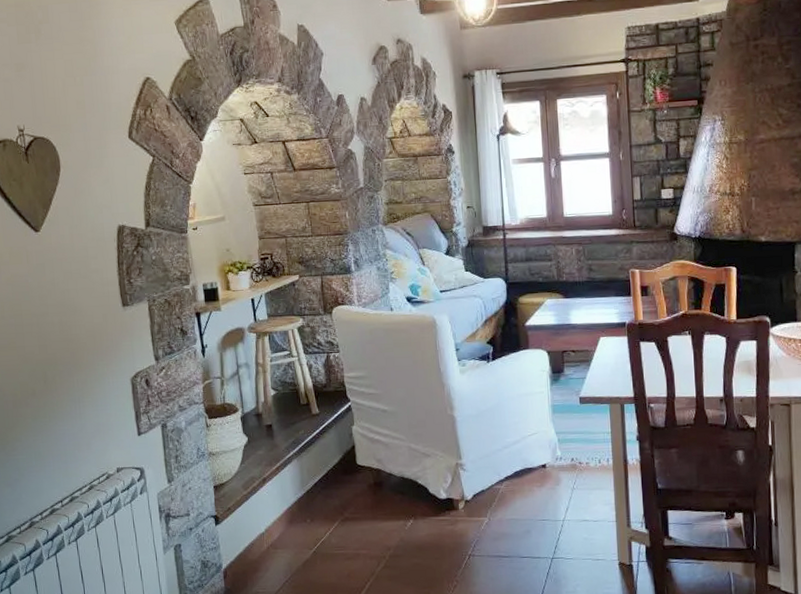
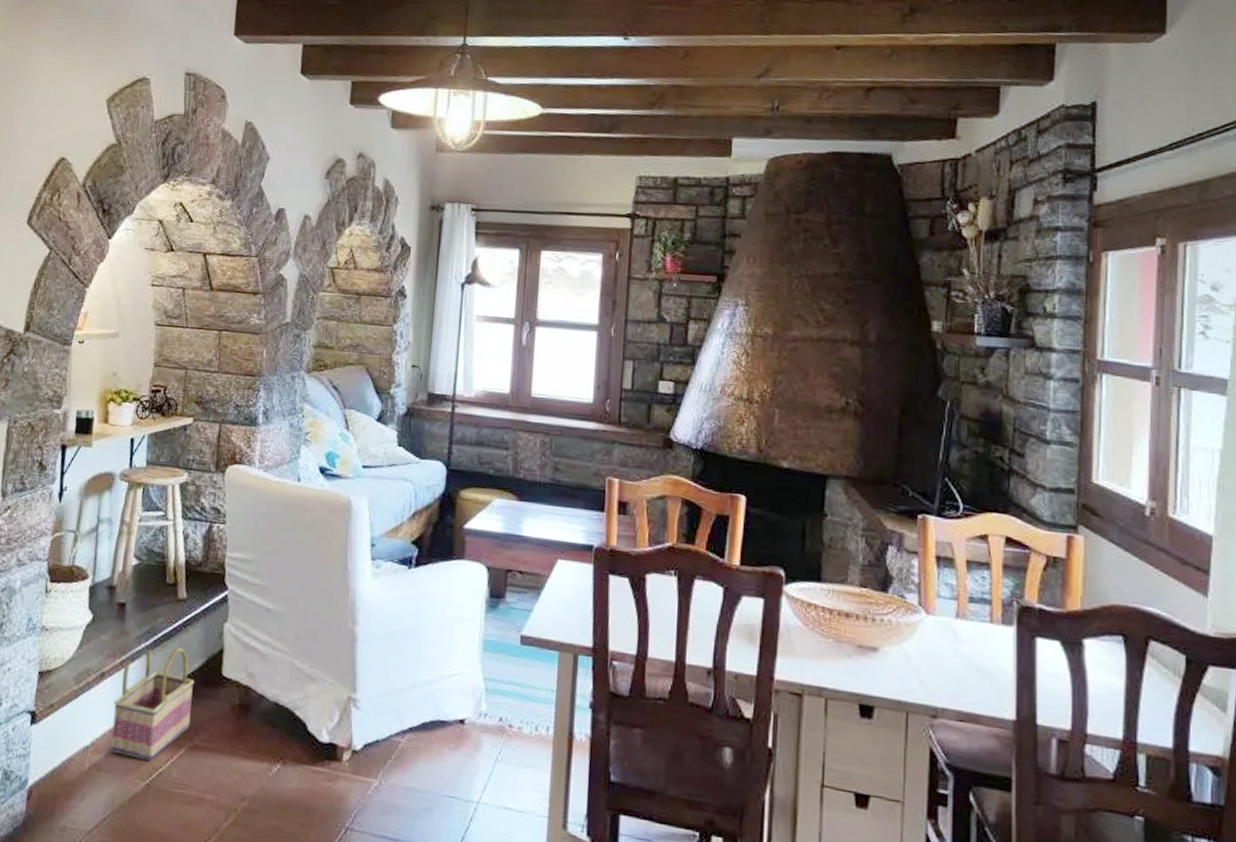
basket: none [277,449,339,535] -> present [111,647,195,761]

